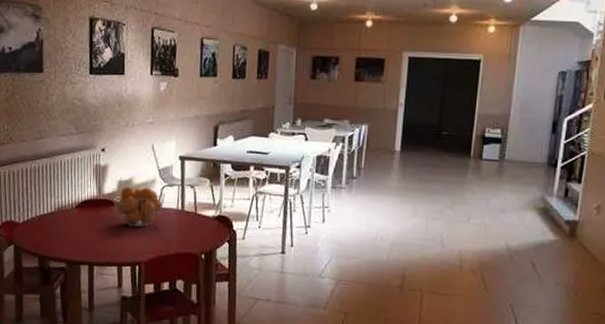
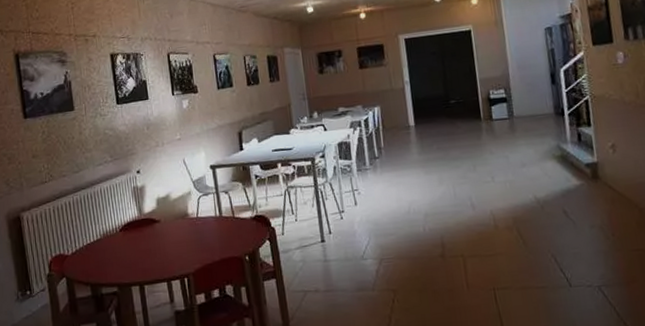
fruit basket: present [112,186,165,227] -> none [153,200,203,240]

